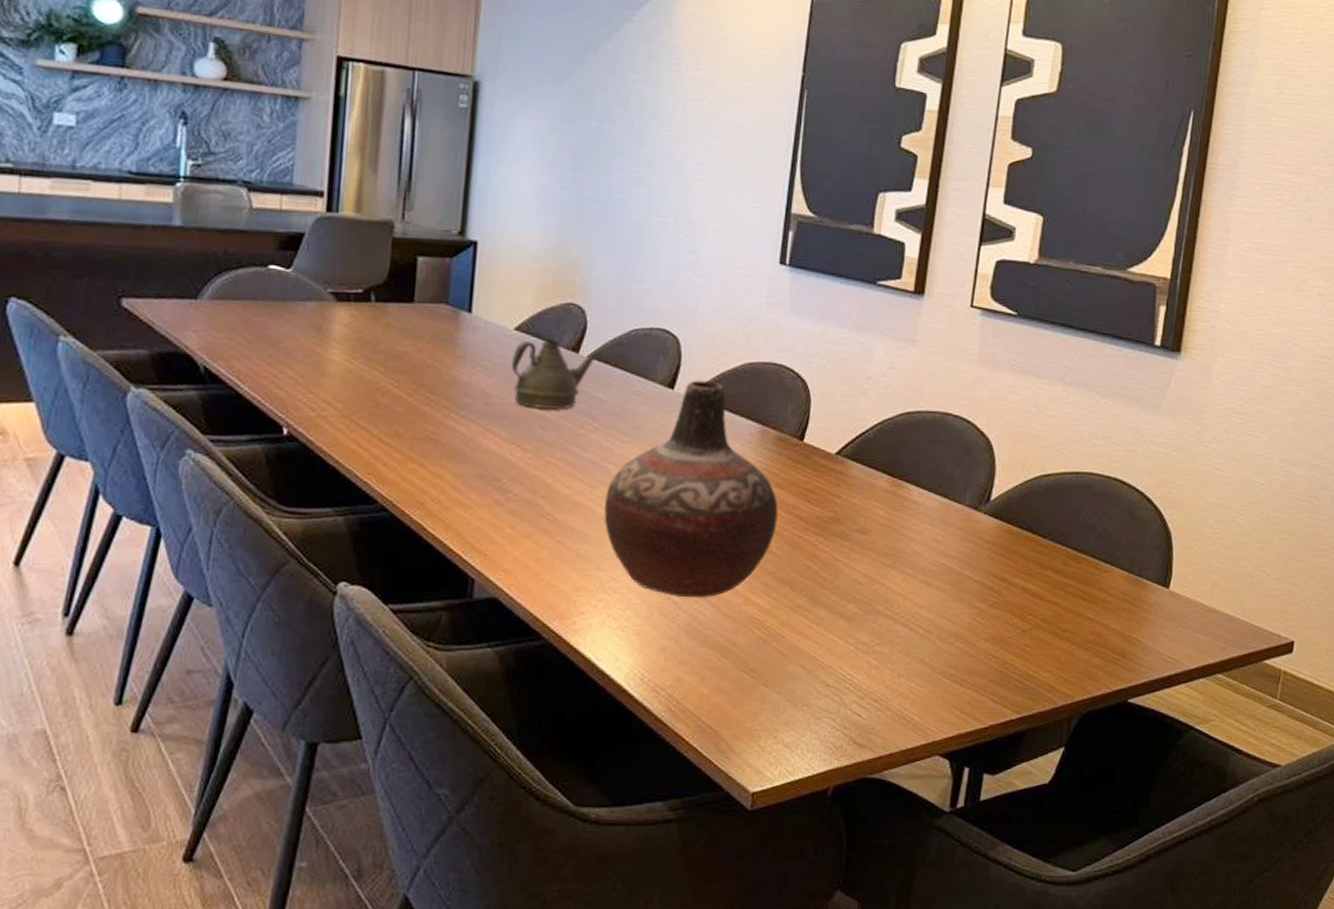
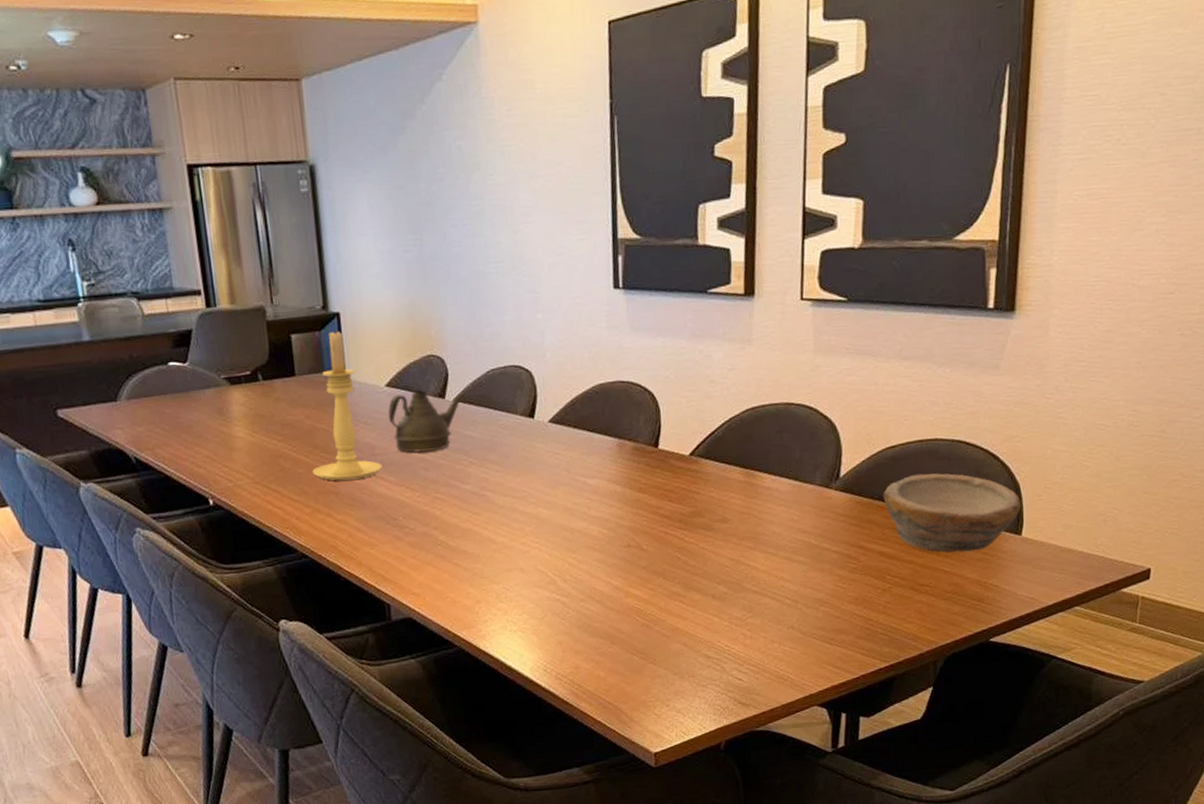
candle holder: none [412,259,495,429] -> present [312,330,383,481]
vase: present [604,380,779,598] -> none [489,406,645,598]
bowl: none [1033,508,1171,600] -> present [883,473,1021,554]

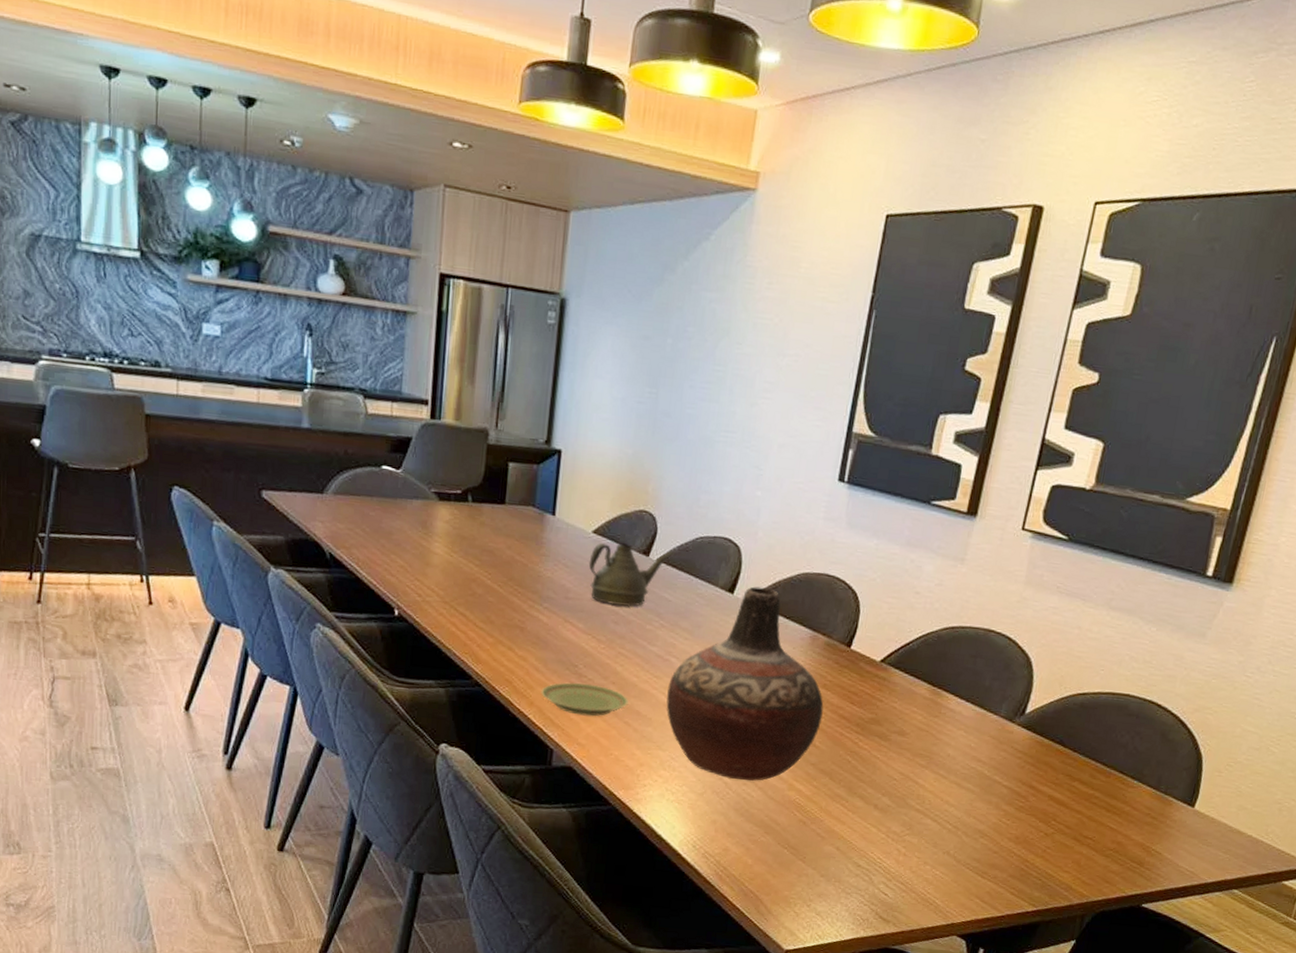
candle holder: present [312,330,383,481] -> none [503,466,574,619]
plate: none [366,533,454,566] -> present [541,682,629,717]
vase: none [489,406,645,598] -> present [666,586,824,781]
bowl: present [883,473,1021,554] -> none [1064,725,1200,814]

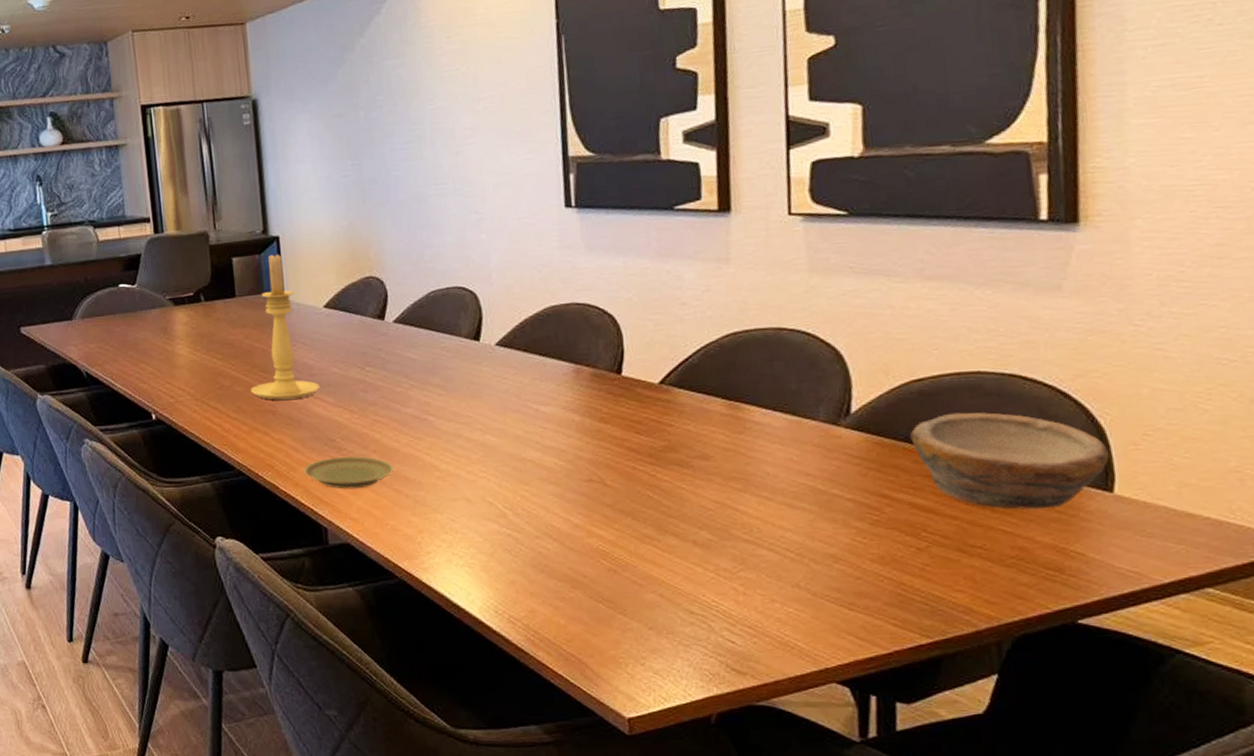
candle holder: none [503,466,574,619] -> present [250,253,320,400]
teapot: present [588,542,674,607] -> none [325,310,410,375]
vase: present [666,586,824,781] -> none [431,328,608,534]
bowl: none [1064,725,1200,814] -> present [910,412,1109,510]

